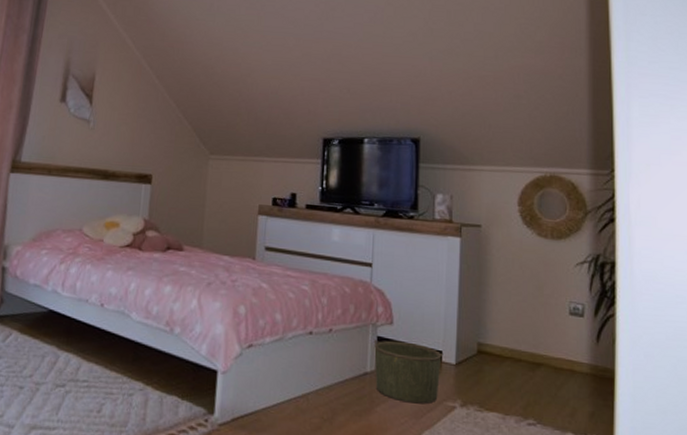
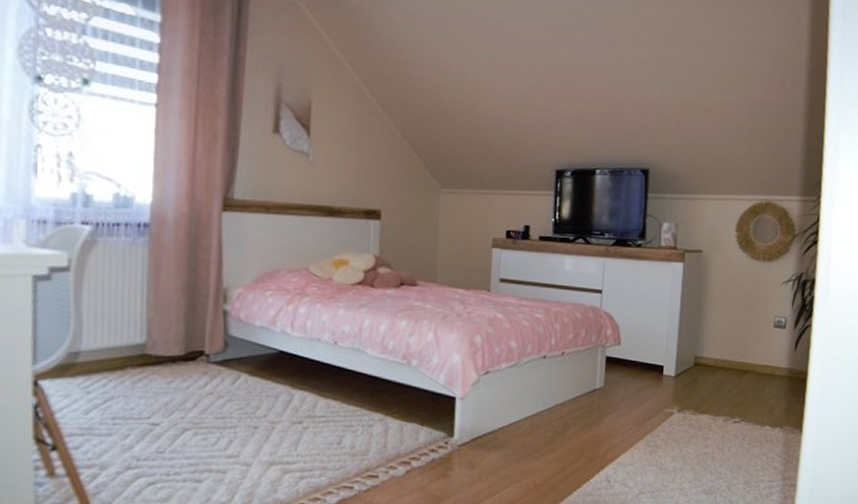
basket: present [373,340,444,404] -> none [602,359,665,413]

